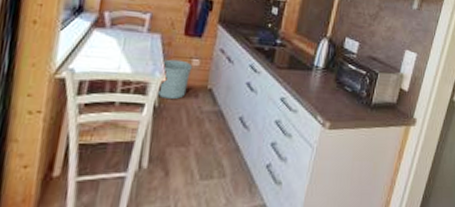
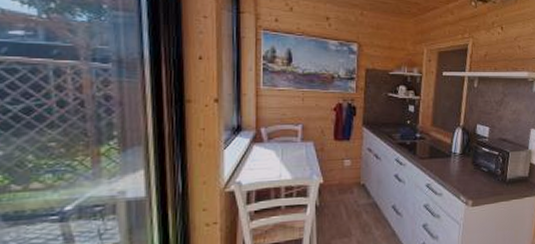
waste bin: present [157,59,193,100] -> none [317,162,345,198]

